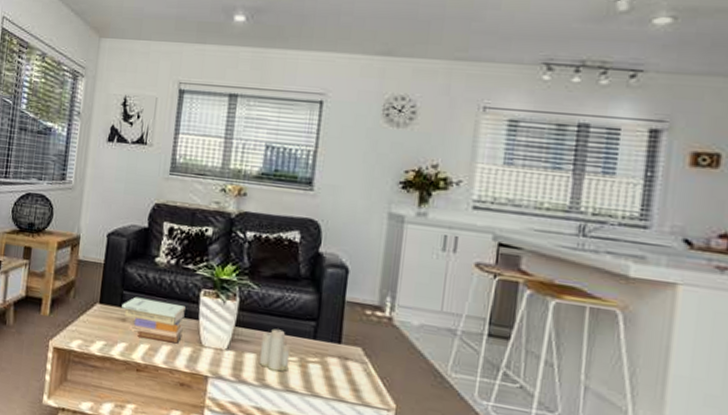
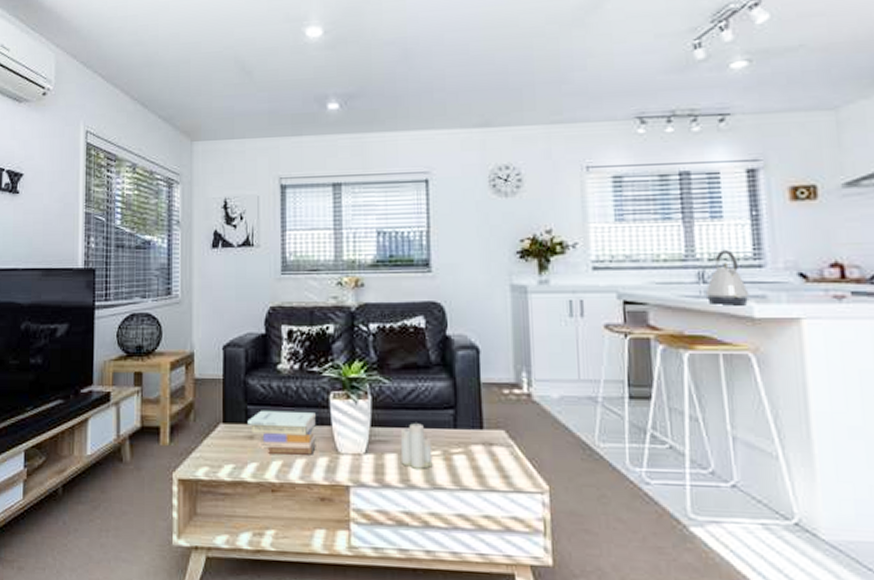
kettle: none [583,206,629,264] -> present [705,250,750,306]

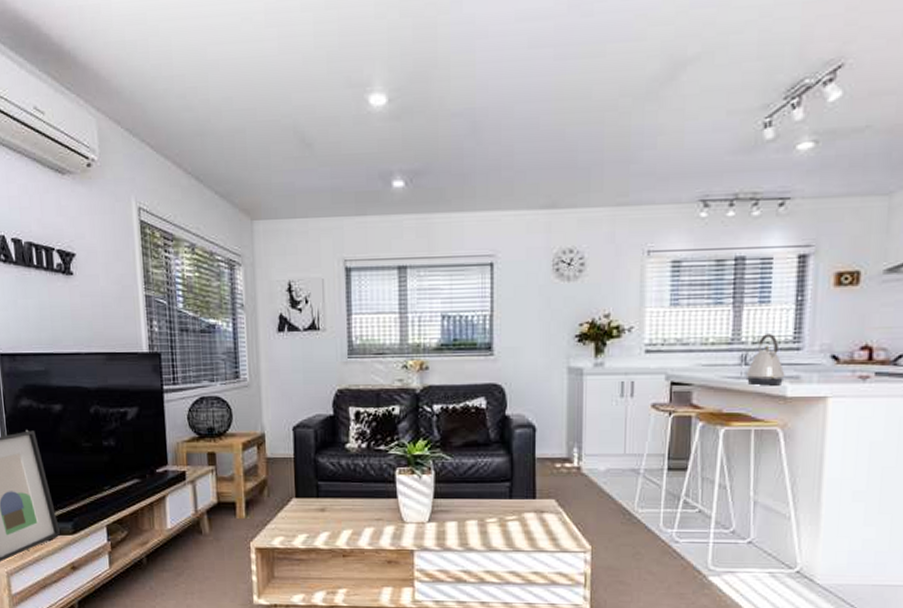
books: present [247,410,316,455] -> none [318,485,383,525]
candle: present [400,422,433,469] -> none [460,493,489,534]

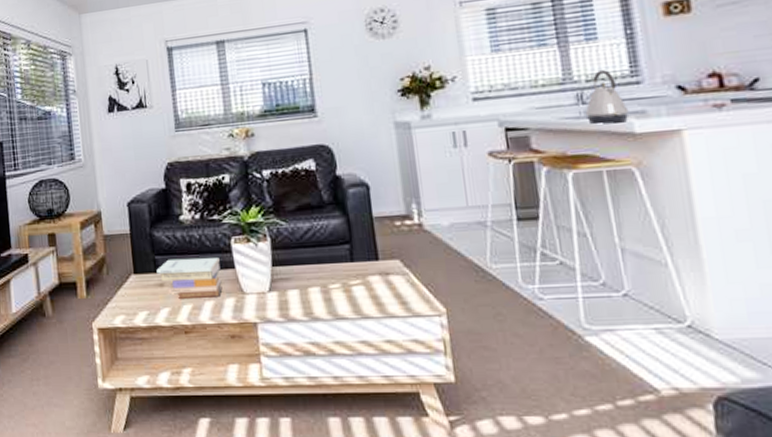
books: none [318,485,383,525] -> present [156,257,222,300]

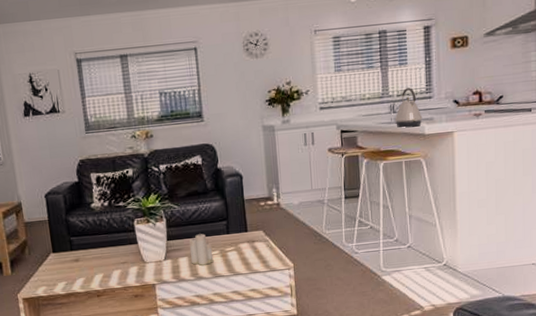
books: present [156,257,222,300] -> none [72,236,127,271]
candle: none [300,258,334,302] -> present [188,233,214,266]

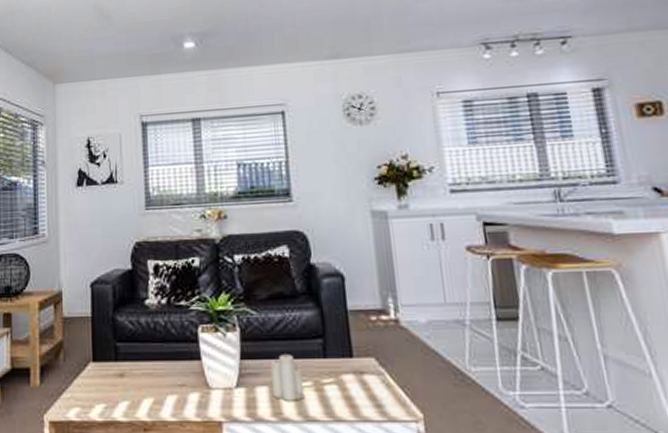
kettle: present [394,88,423,128] -> none [563,168,607,223]

